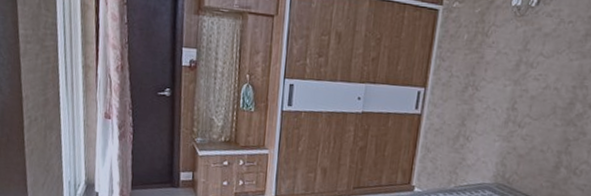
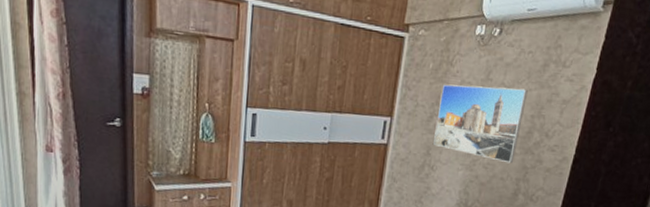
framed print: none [469,55,569,136] -> present [433,84,528,164]

